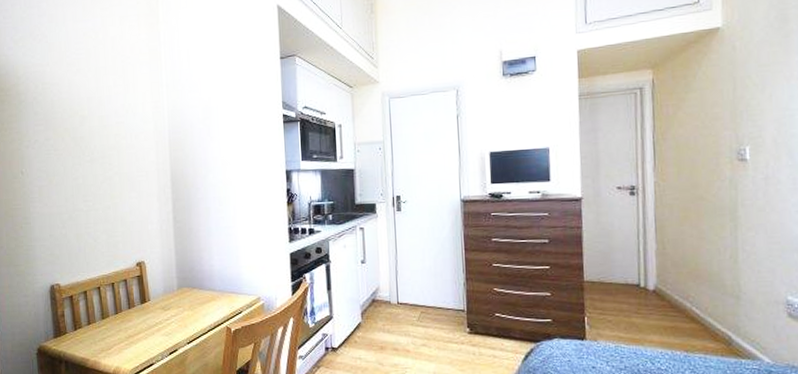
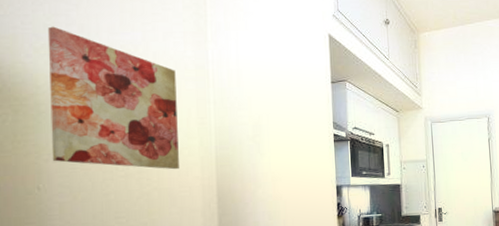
wall art: none [24,18,137,155] -> present [47,26,179,170]

